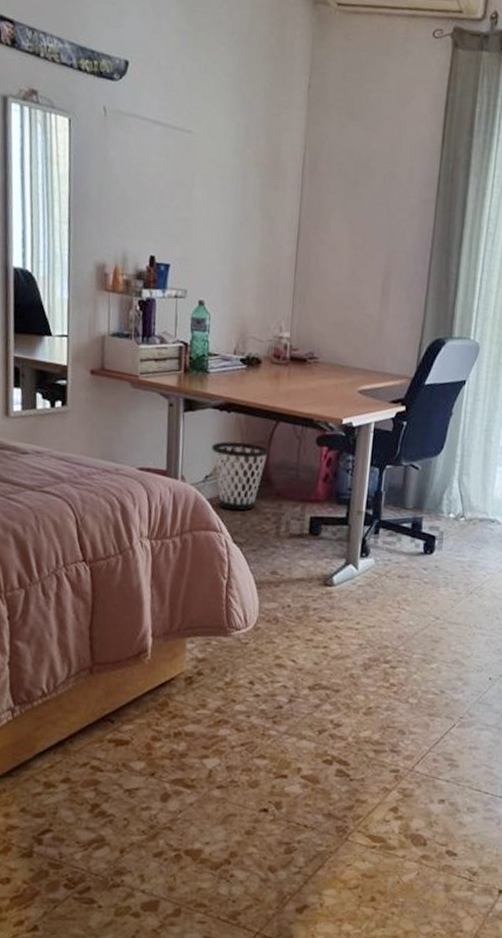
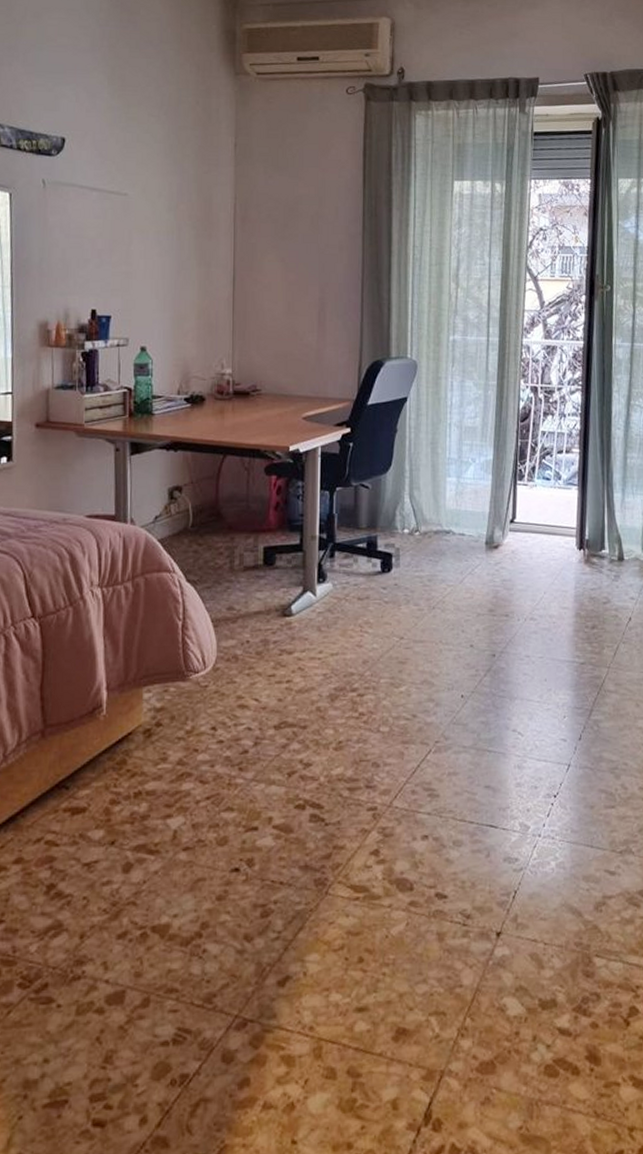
wastebasket: present [212,441,268,511] -> none [160,480,217,549]

